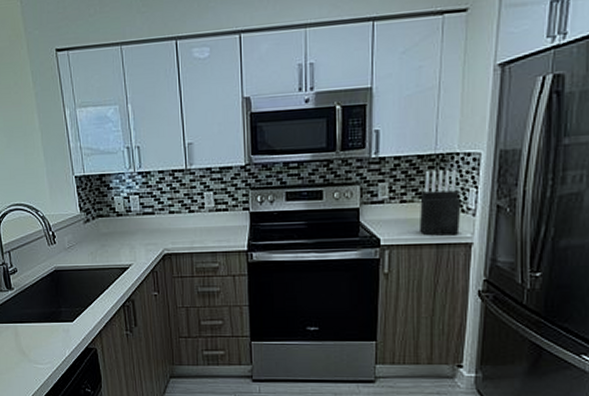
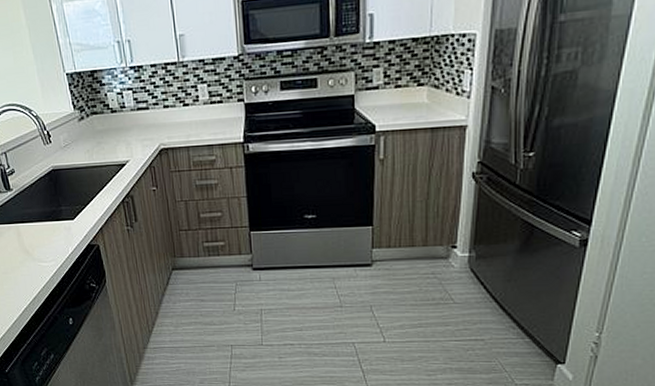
knife block: present [418,169,461,236] -> none [413,51,456,120]

